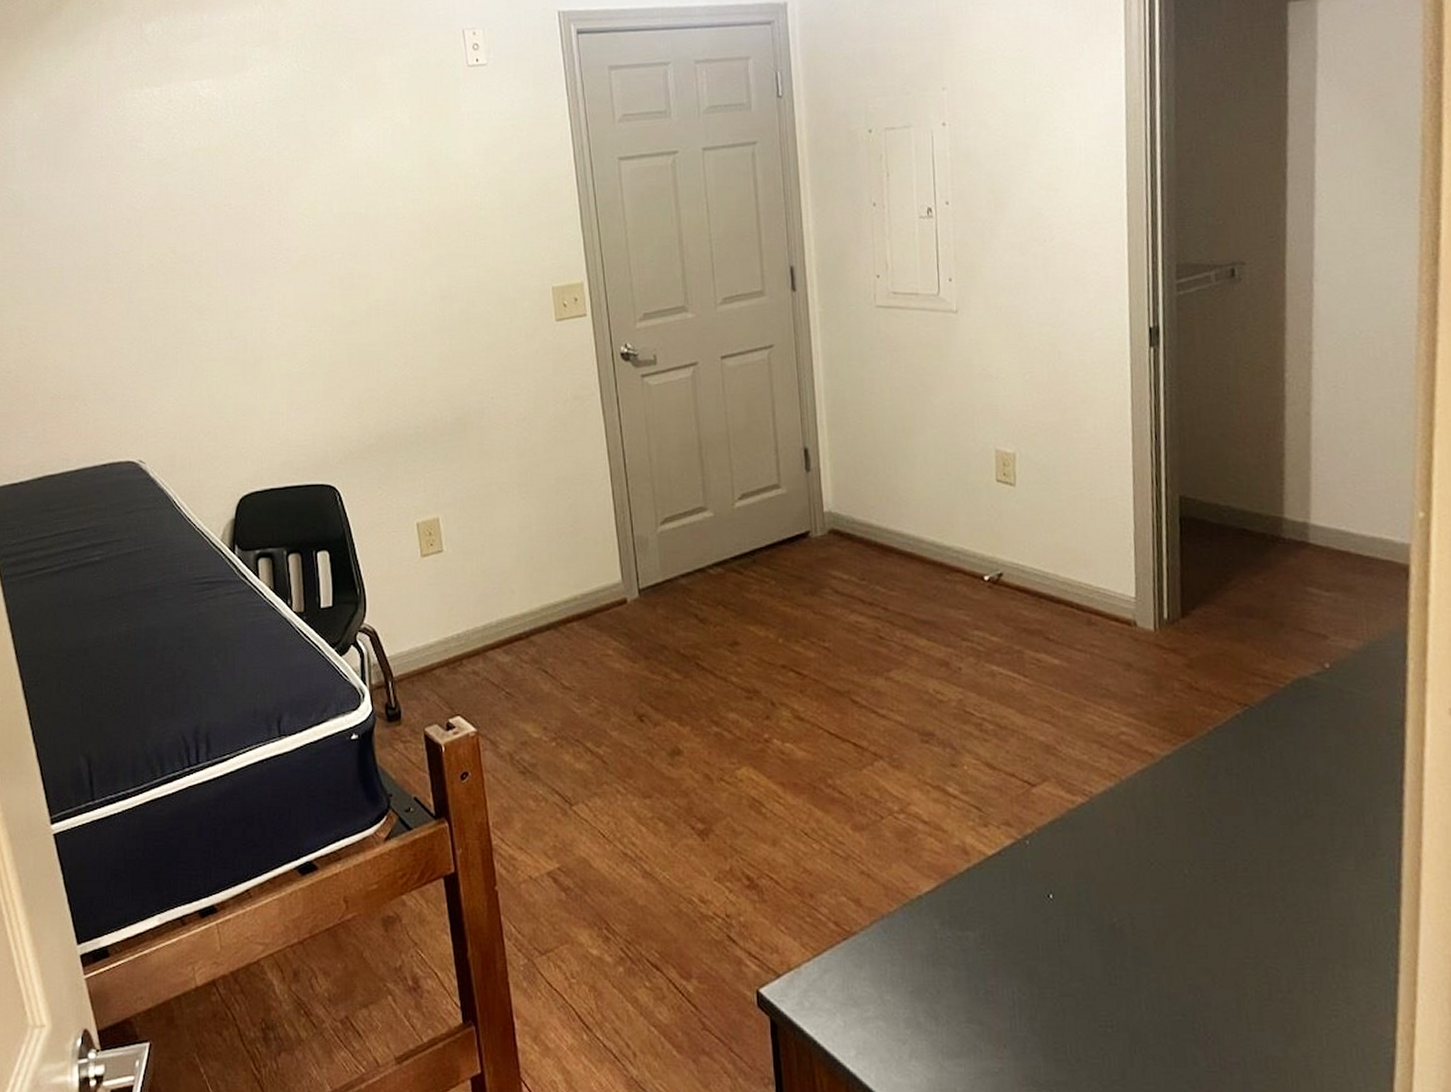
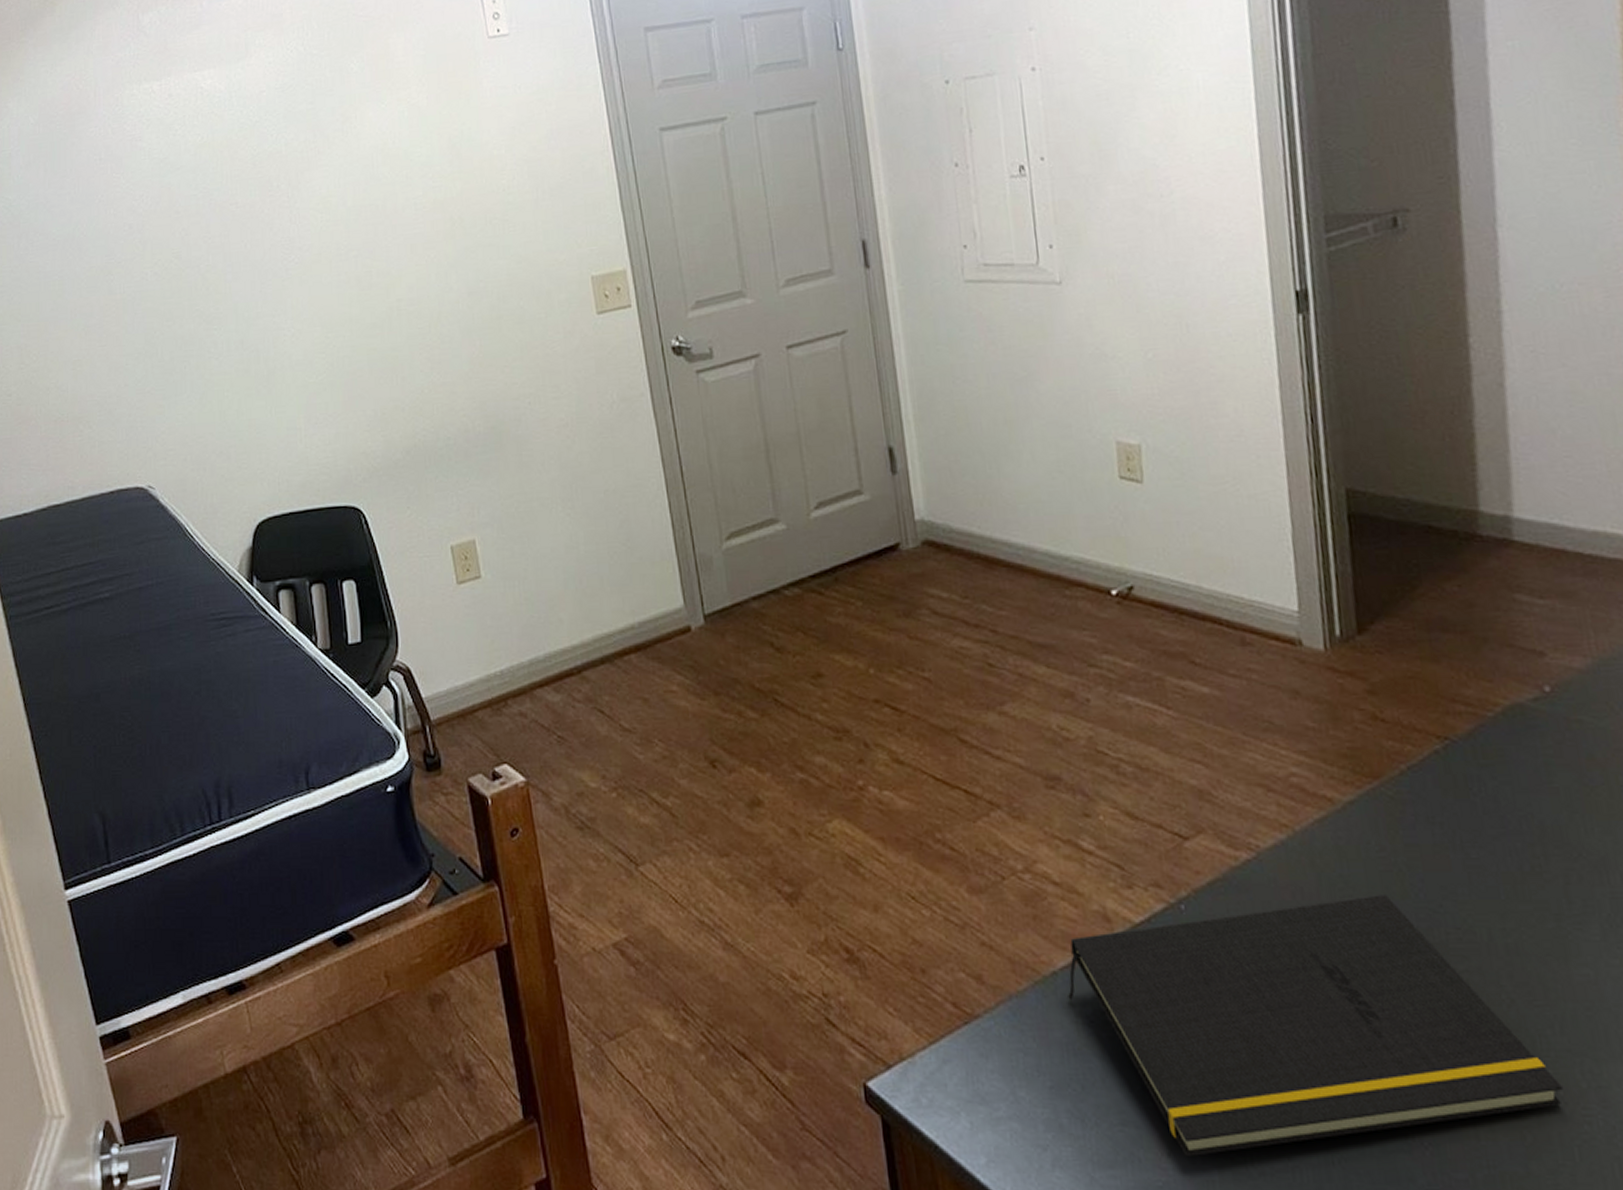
notepad: none [930,831,1317,1047] -> present [1068,893,1563,1156]

